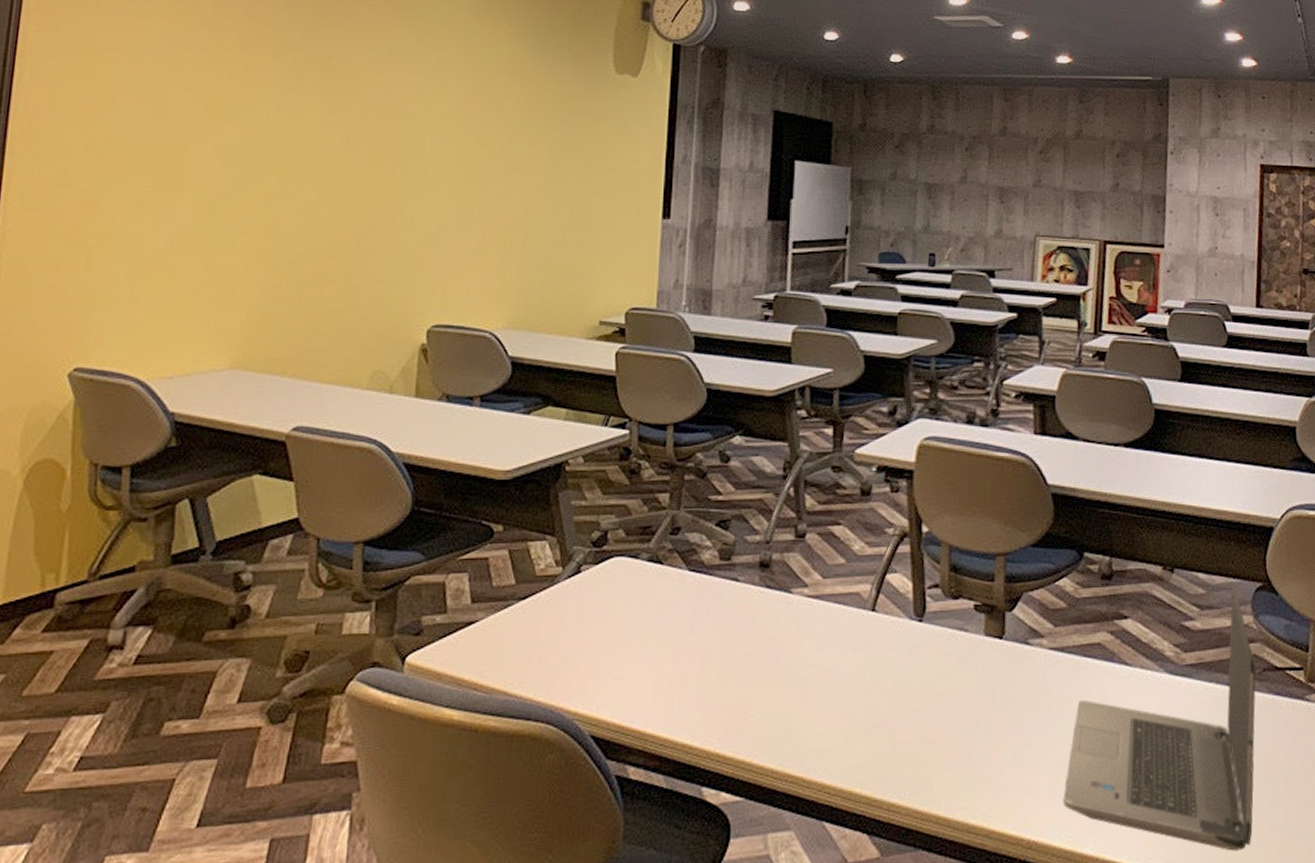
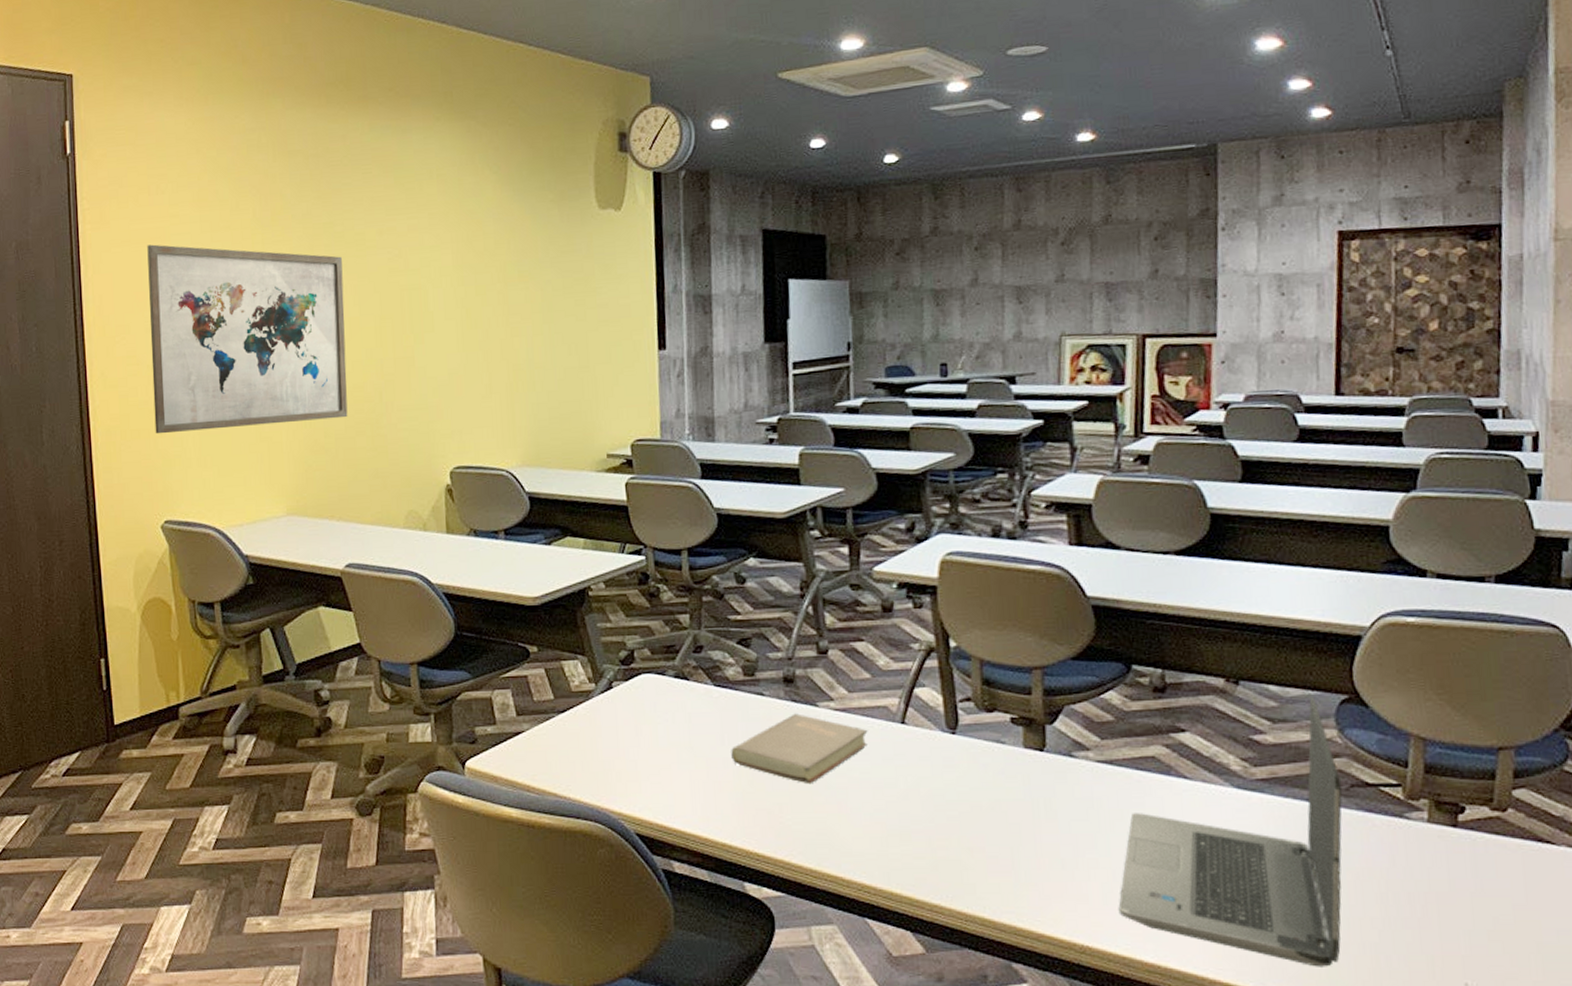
wall art: none [78,55,333,268] -> present [147,244,348,434]
book: none [700,600,839,677] -> present [731,713,868,785]

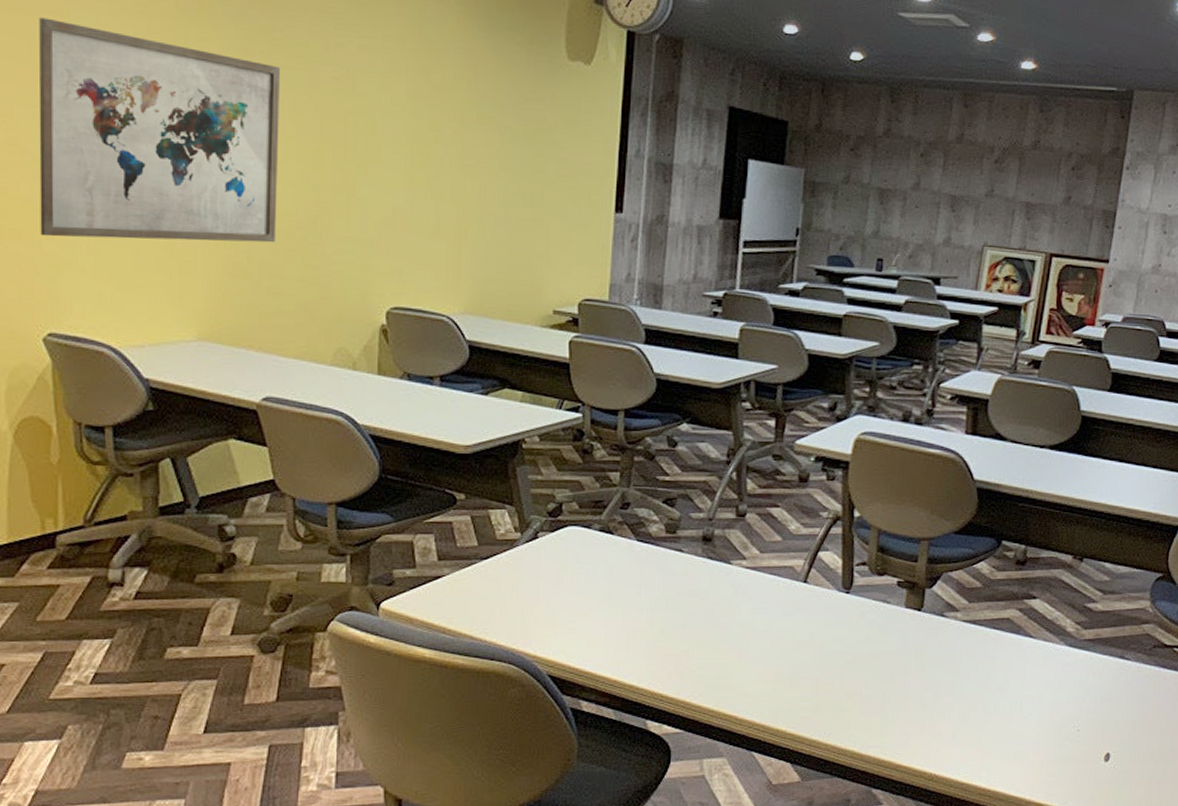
book: present [731,713,868,785] -> none [646,569,774,634]
laptop computer: present [1118,696,1343,967] -> none [963,573,1147,789]

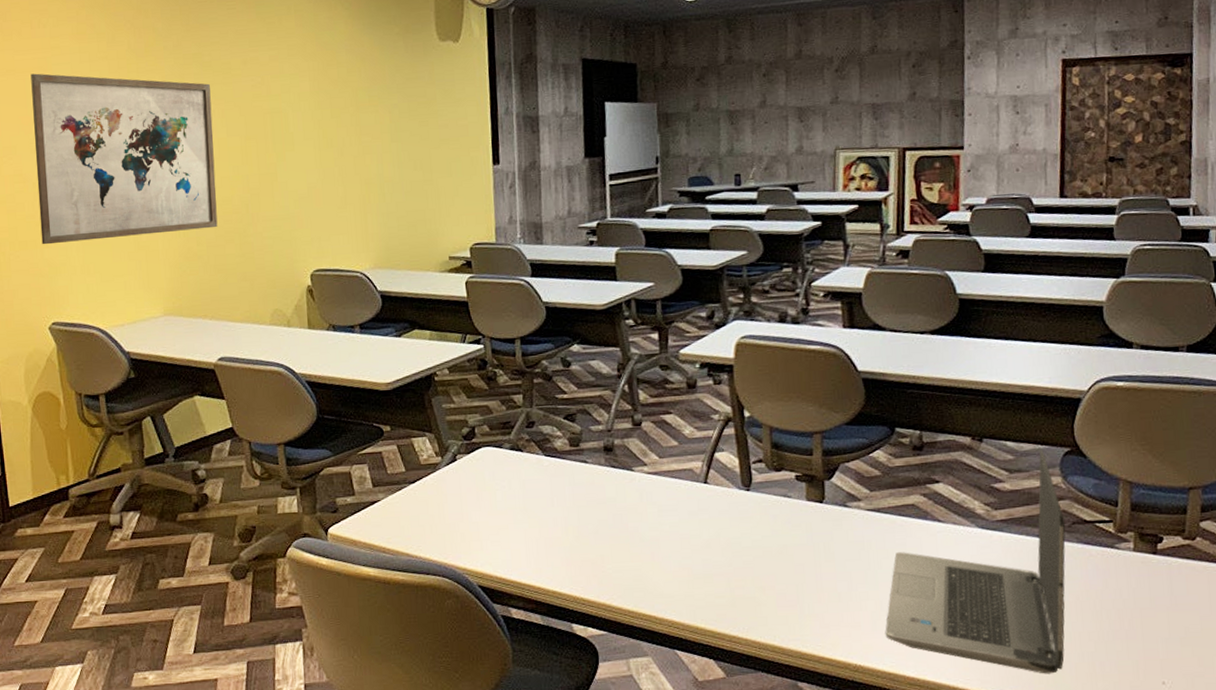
laptop computer: none [963,573,1147,789] -> present [885,449,1066,674]

